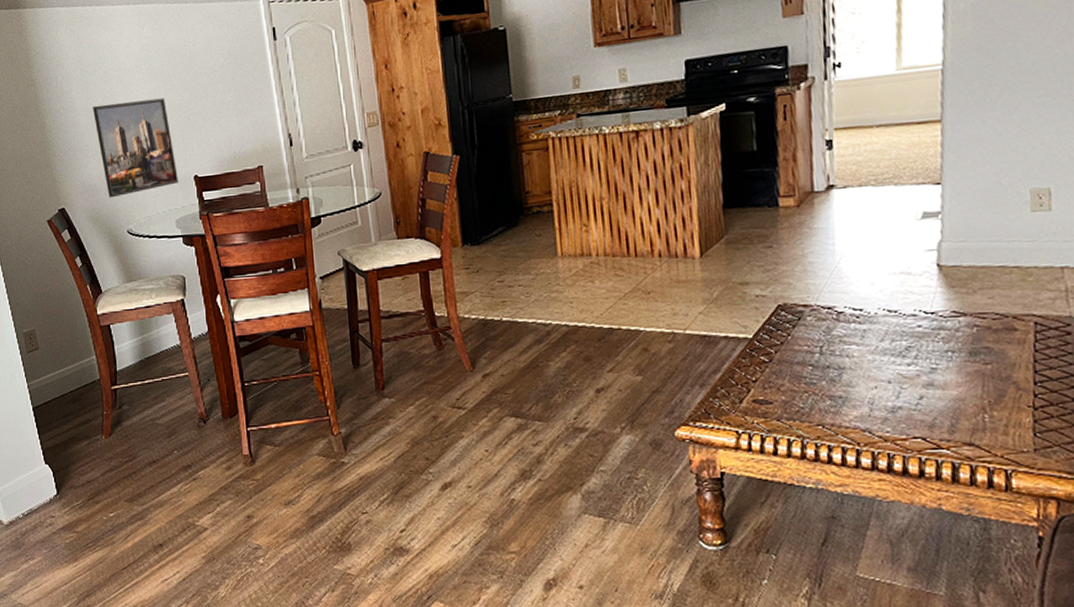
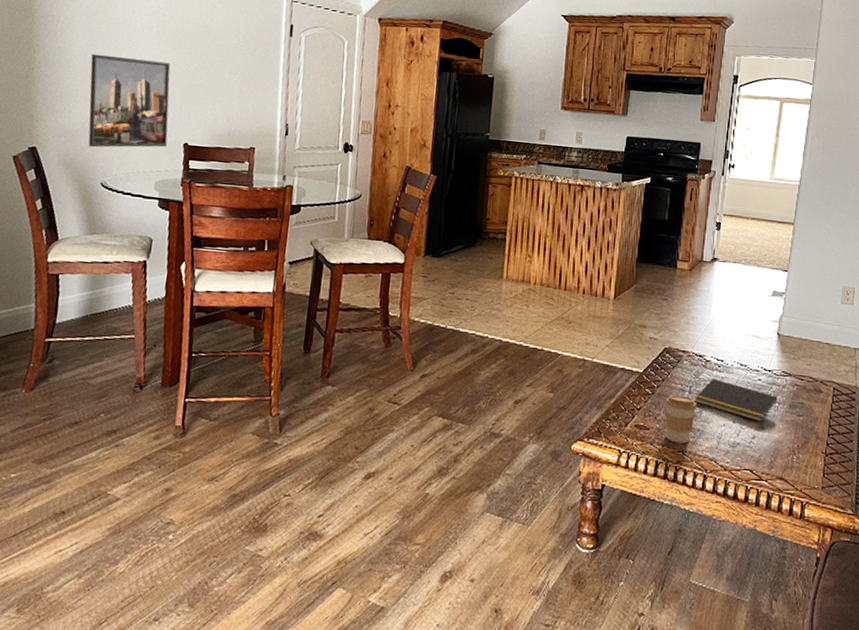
coffee cup: none [788,359,834,416] -> present [665,395,697,444]
notepad: none [829,333,950,379] -> present [695,379,778,423]

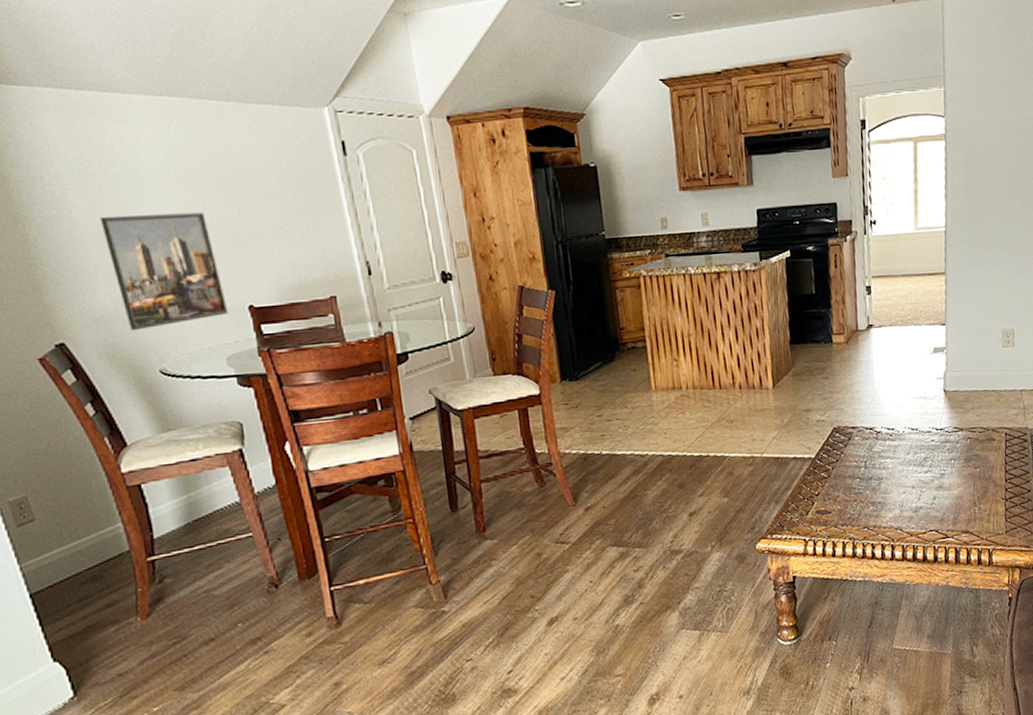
coffee cup: present [665,395,697,444] -> none [842,472,875,520]
notepad: present [695,379,778,423] -> none [871,448,953,483]

